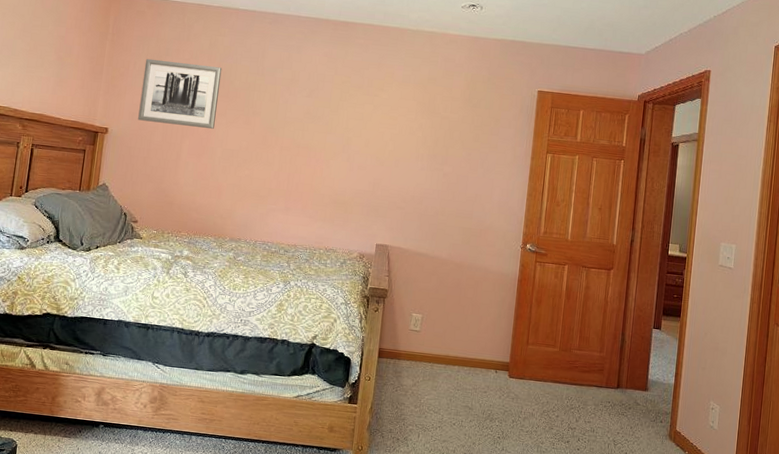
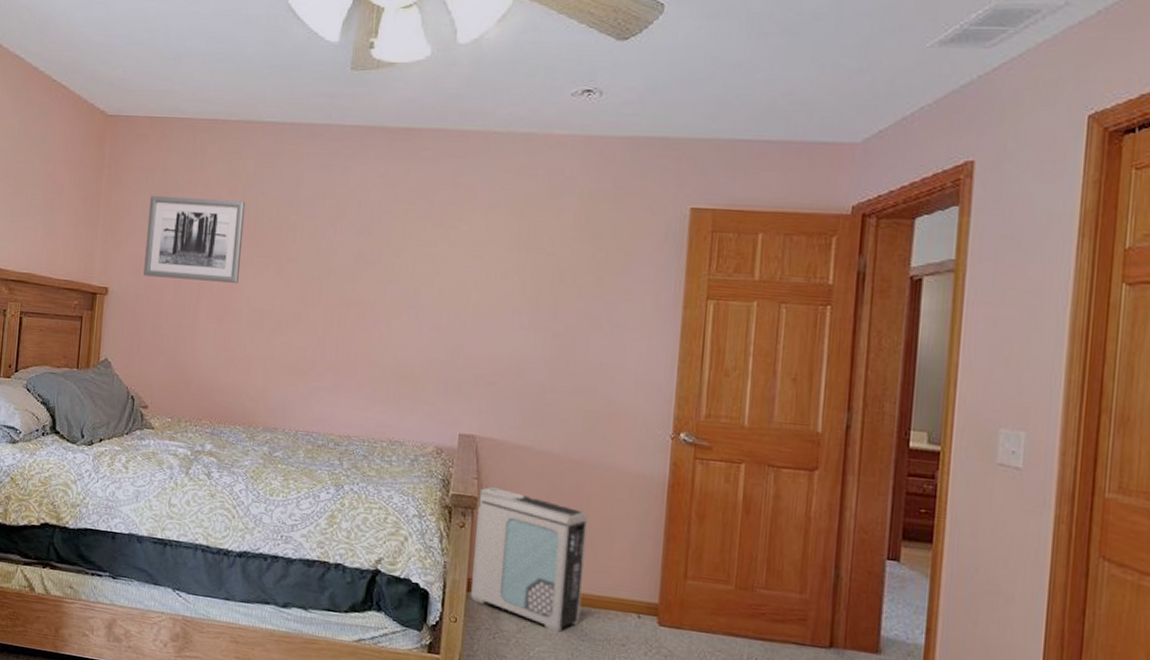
air purifier: none [381,282,465,385] -> present [471,487,589,632]

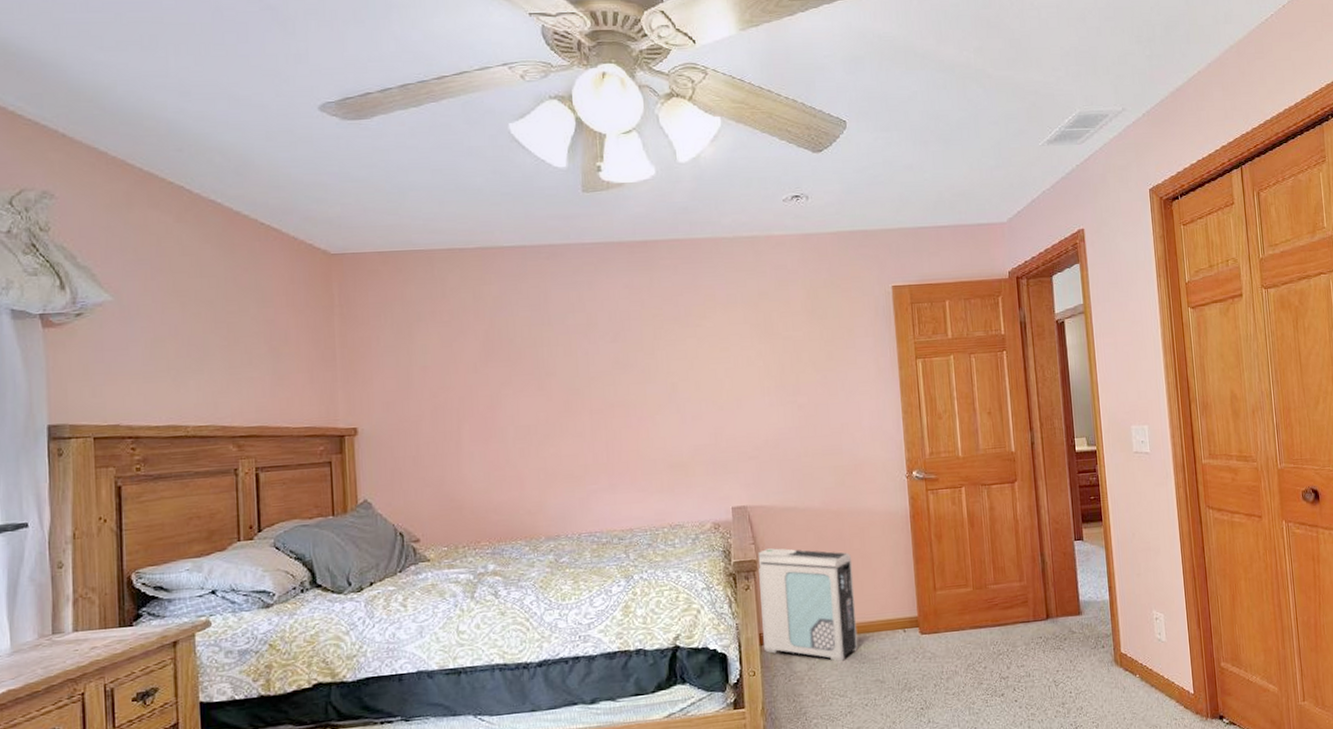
wall art: present [143,195,246,283] -> none [391,325,499,411]

